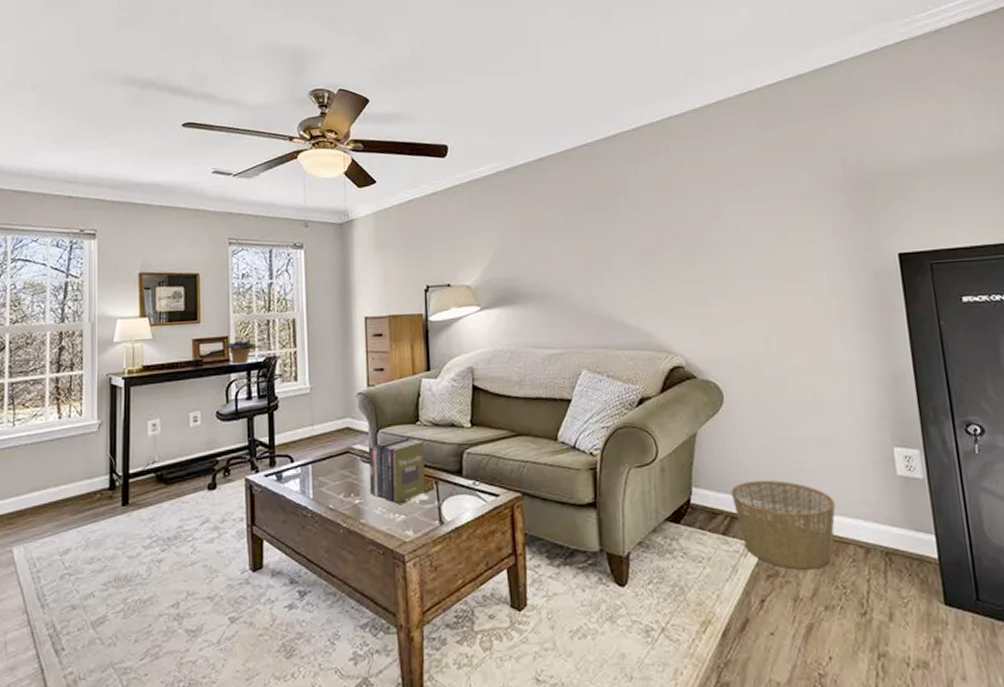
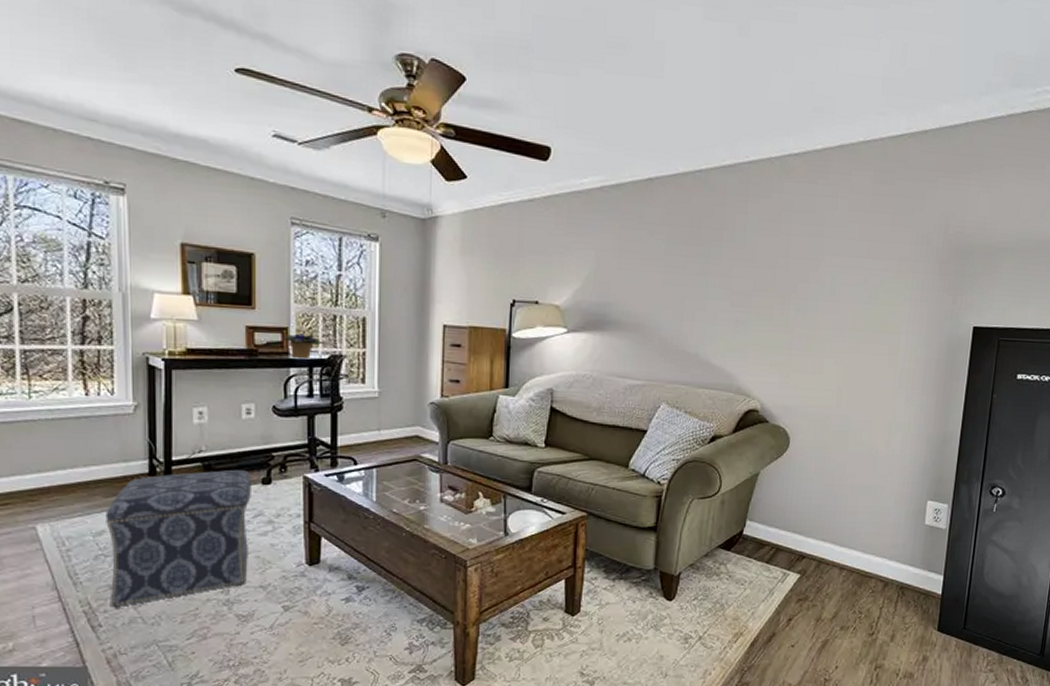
ottoman: none [71,476,198,629] -> present [106,469,251,608]
books: present [369,437,425,503] -> none [435,450,496,512]
basket: present [730,480,836,570] -> none [780,519,868,597]

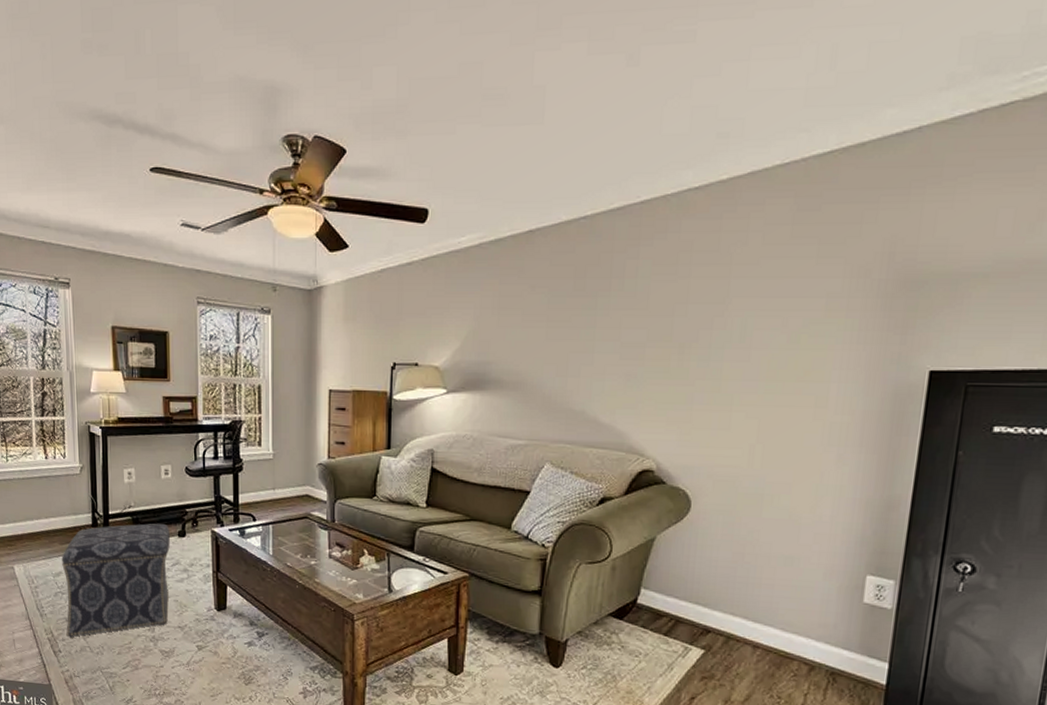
potted flower: present [283,333,324,359] -> none [192,401,226,425]

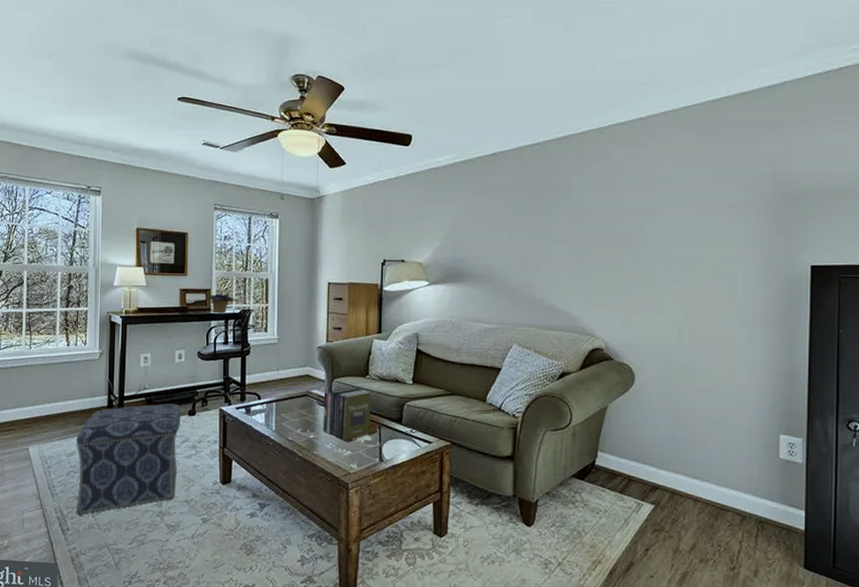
potted flower: none [192,401,226,425] -> present [206,293,237,314]
books: none [325,509,379,568] -> present [322,387,372,440]

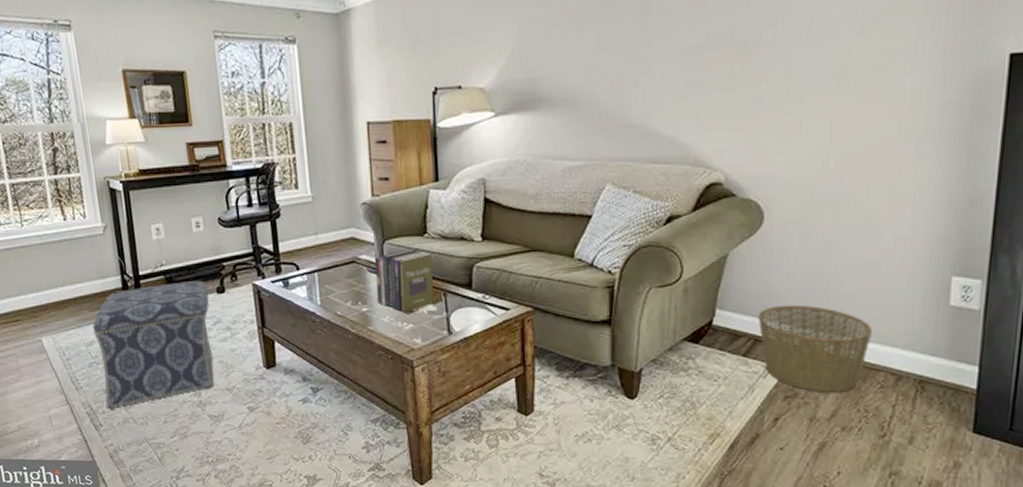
potted flower: present [206,293,237,314] -> none [219,144,256,170]
basket: none [631,451,722,529] -> present [757,305,873,393]

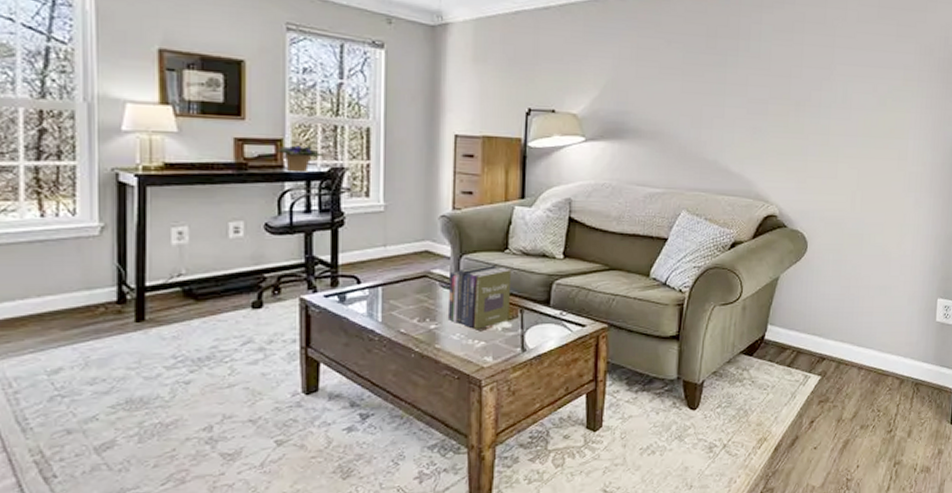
ottoman: present [92,280,214,409] -> none [64,293,239,455]
potted flower: none [219,144,256,170] -> present [276,145,323,173]
basket: present [757,305,873,393] -> none [800,321,884,397]

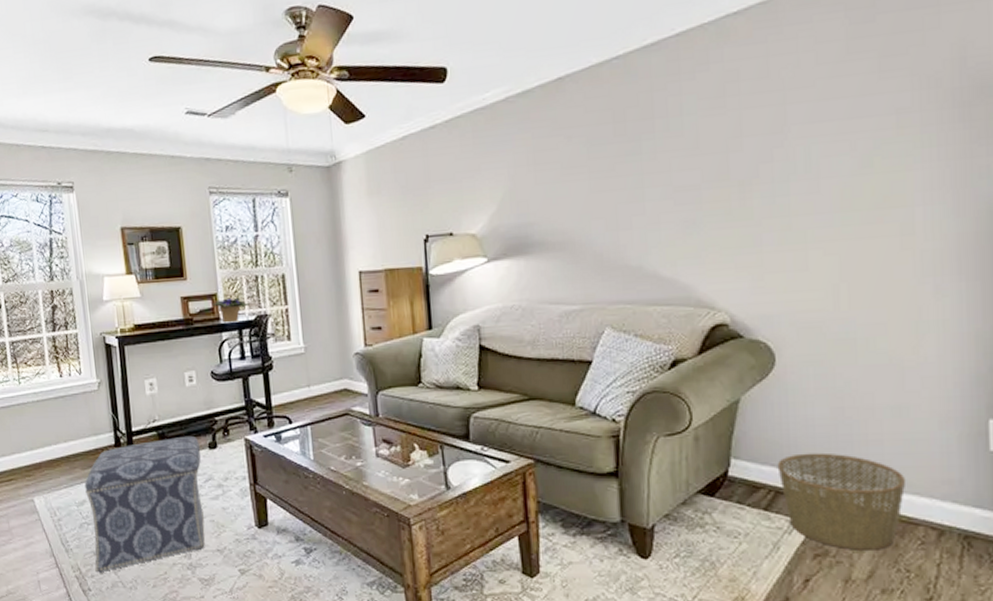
ottoman: none [64,293,239,455] -> present [84,435,205,573]
books: present [447,264,512,329] -> none [369,399,430,466]
basket: none [800,321,884,397] -> present [777,452,906,550]

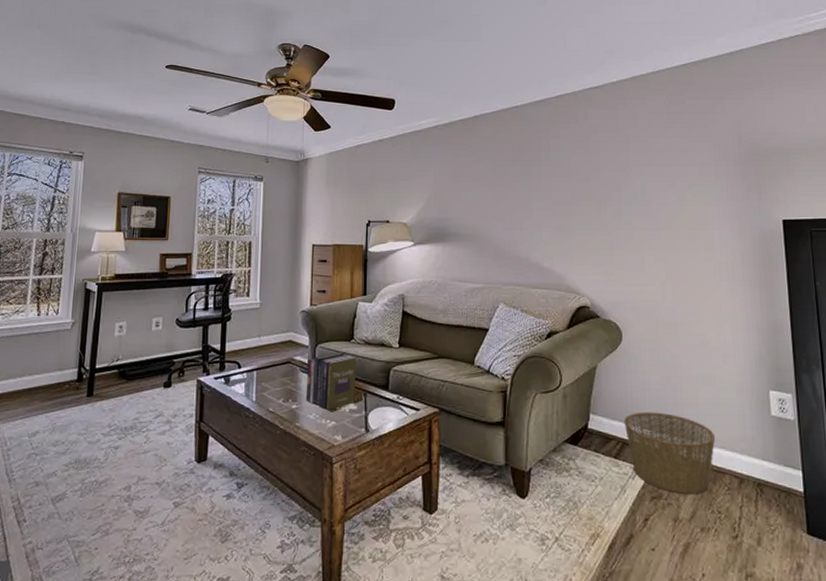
ottoman: present [84,435,205,573] -> none [34,375,156,504]
potted flower: present [213,297,249,323] -> none [187,257,218,278]
books: none [369,399,430,466] -> present [305,352,357,410]

